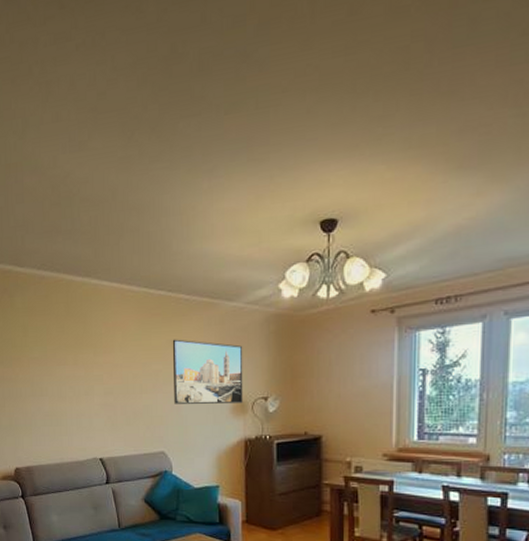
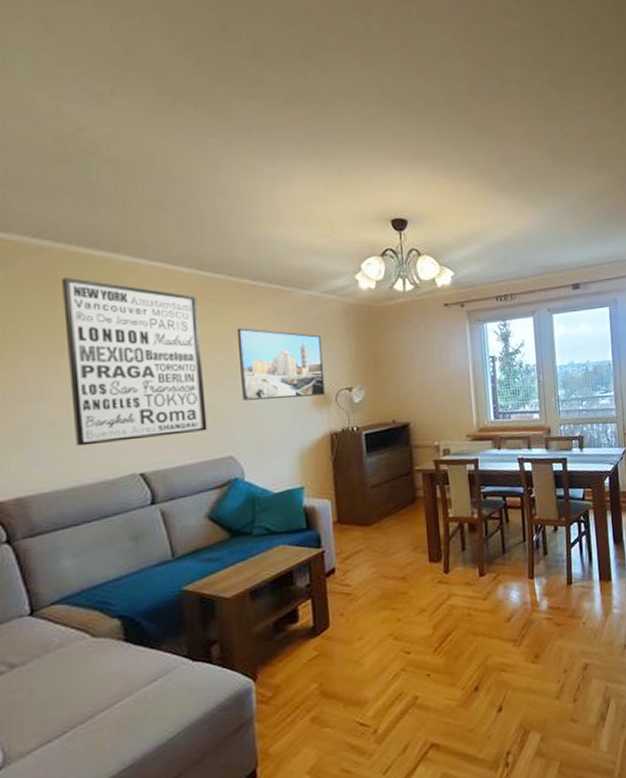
wall art: none [55,300,147,433] -> present [62,278,208,446]

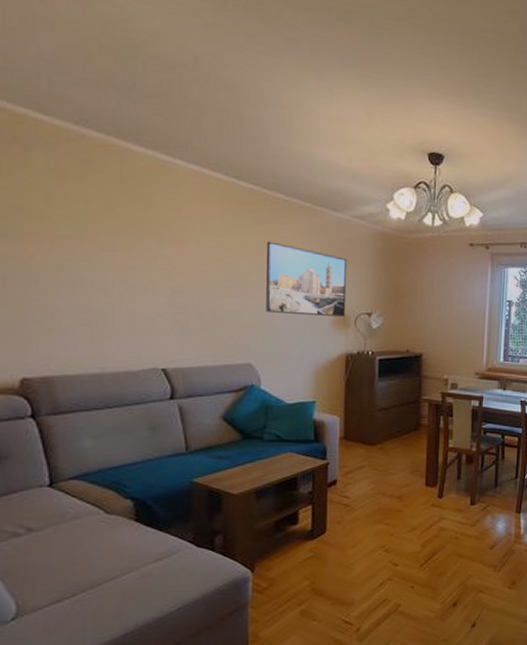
wall art: present [62,278,208,446] -> none [100,169,231,337]

